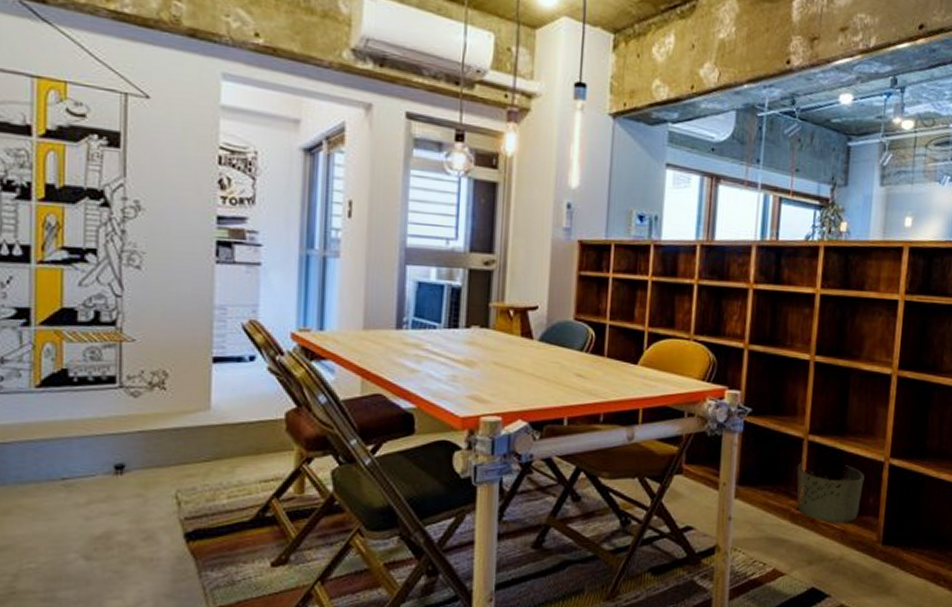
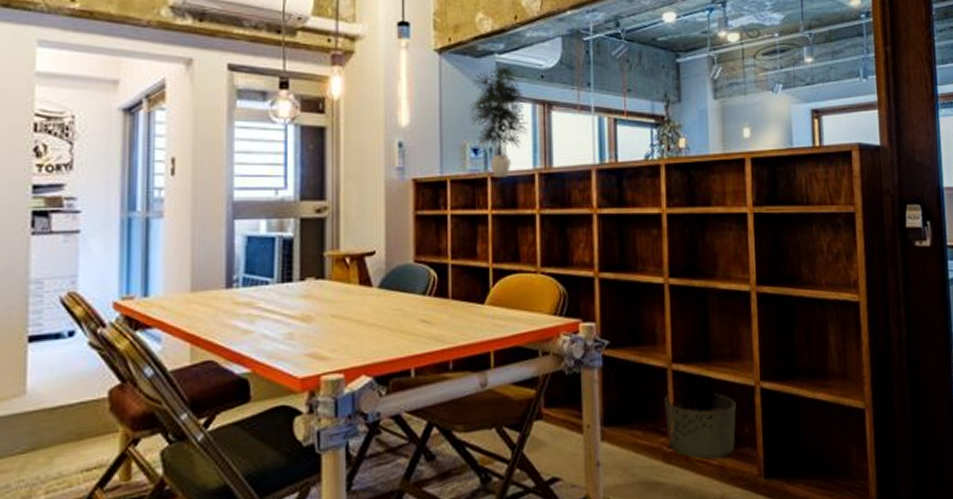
plant: none [637,133,696,248] -> present [468,63,529,179]

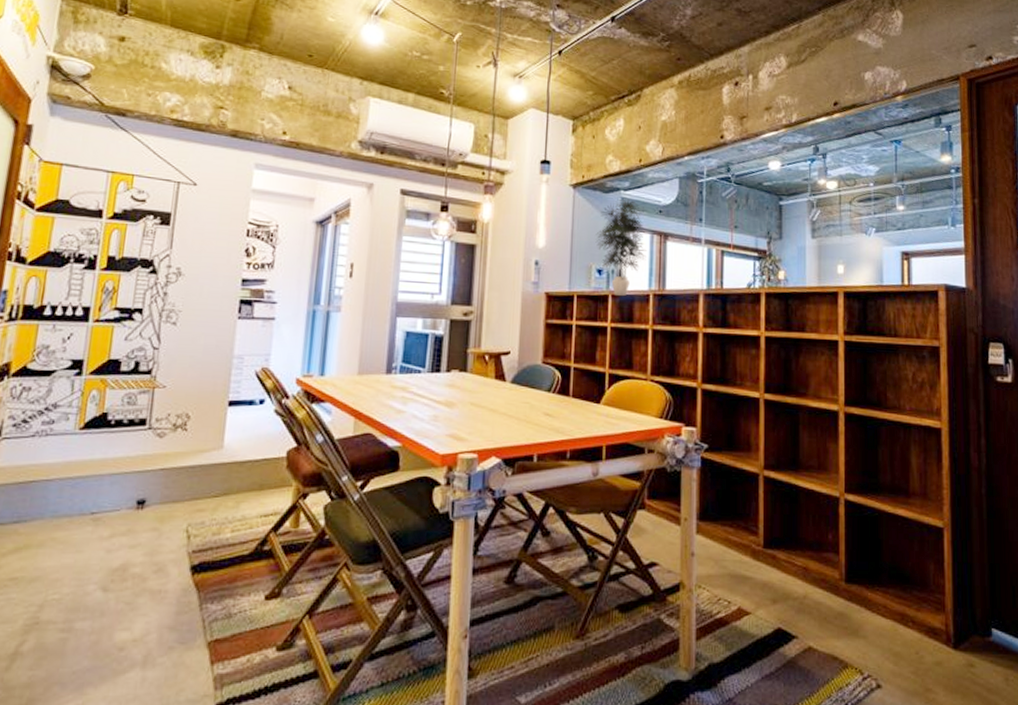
basket: present [663,393,736,459] -> none [754,497,821,559]

